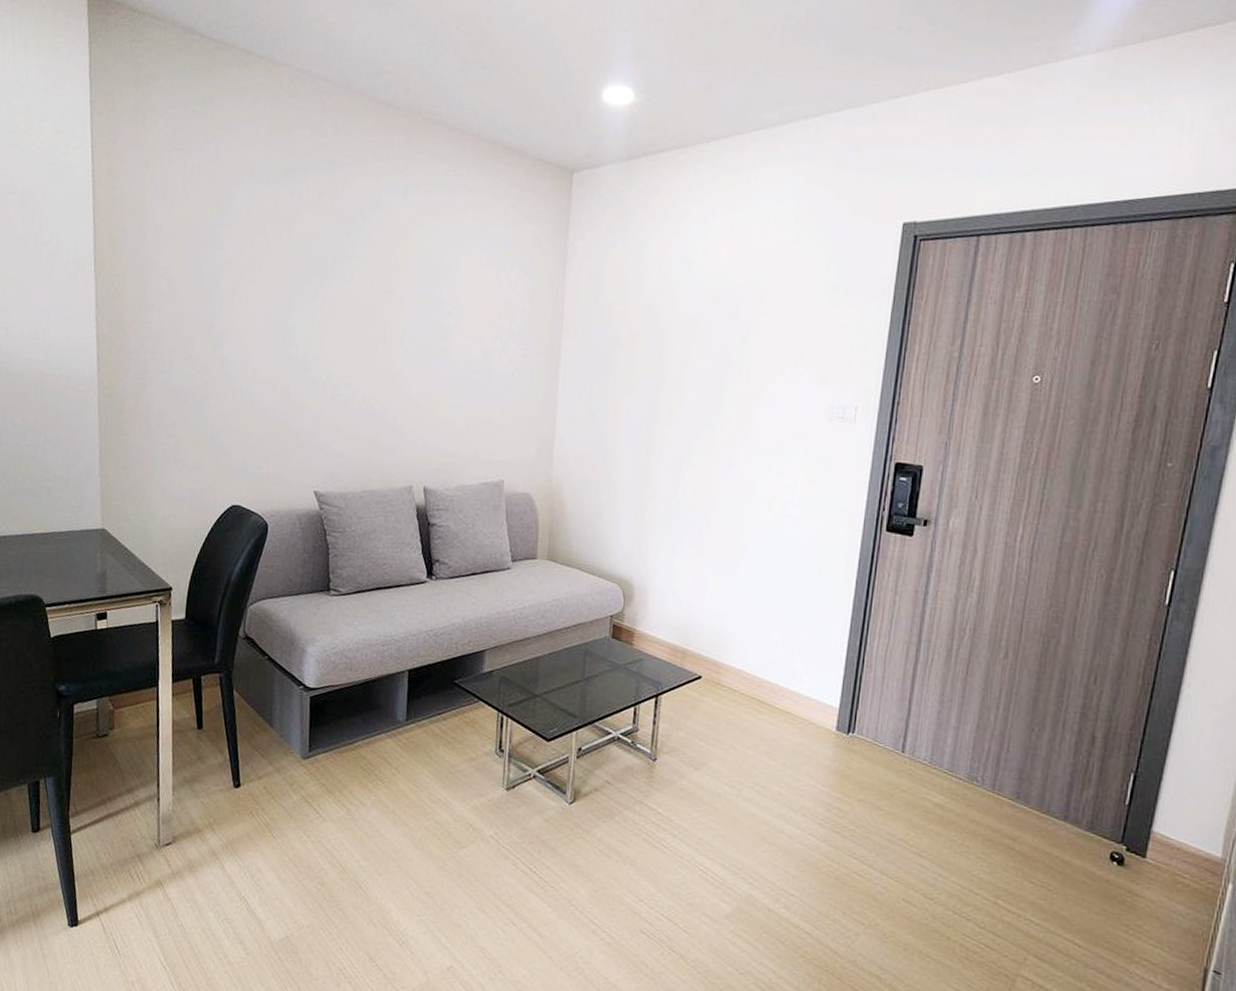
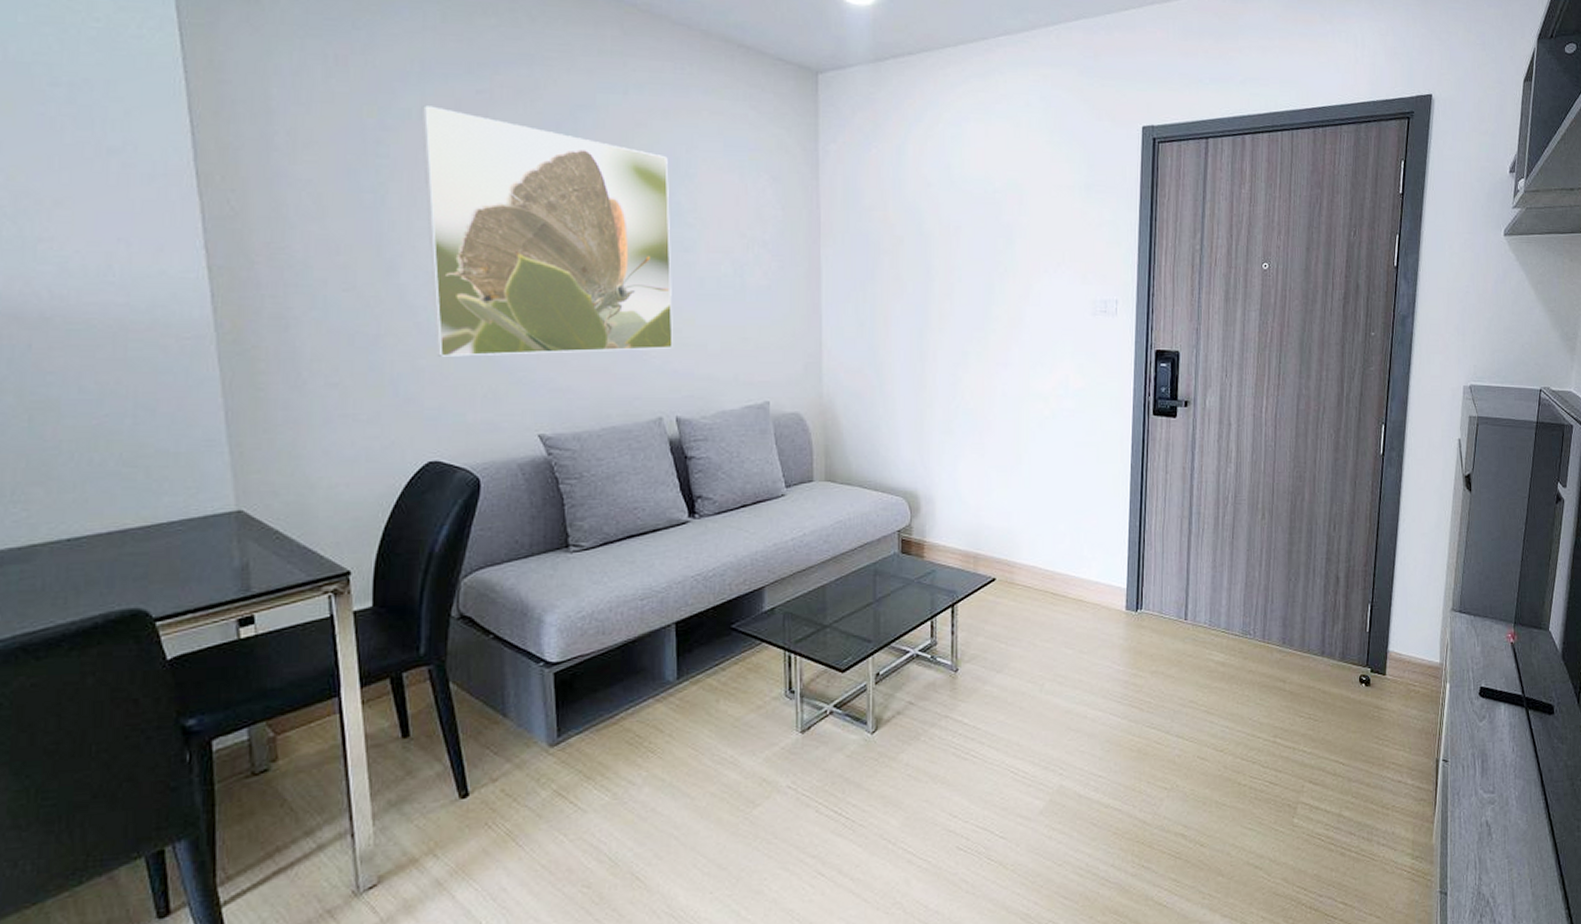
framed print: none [244,206,436,425] -> present [421,105,674,357]

